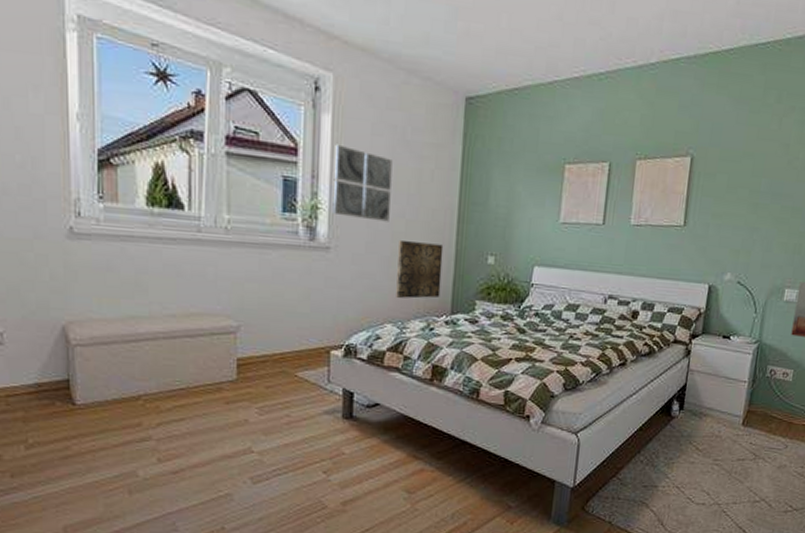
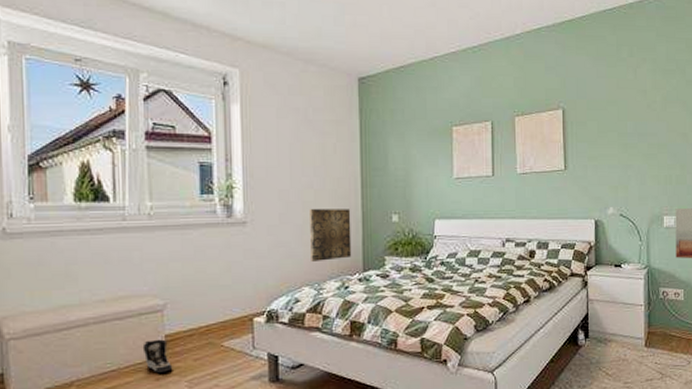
shoe: none [213,362,242,397] -> present [142,339,172,374]
wall art: present [332,144,393,222] -> none [245,129,299,194]

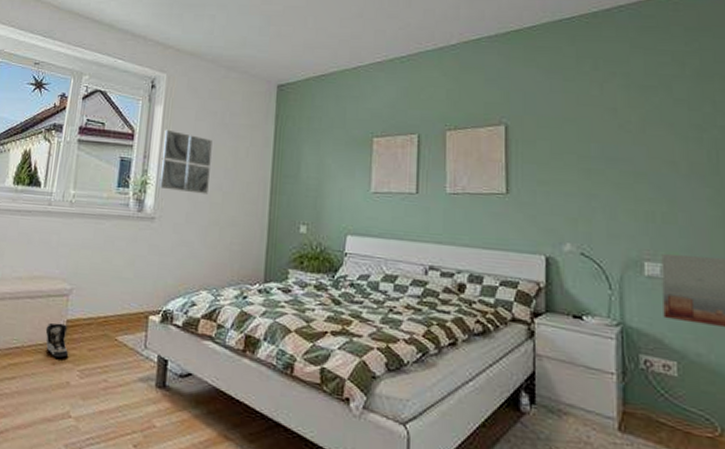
wall art: none [245,129,299,194] -> present [159,129,213,194]
wall art: present [310,209,352,261] -> none [212,211,257,266]

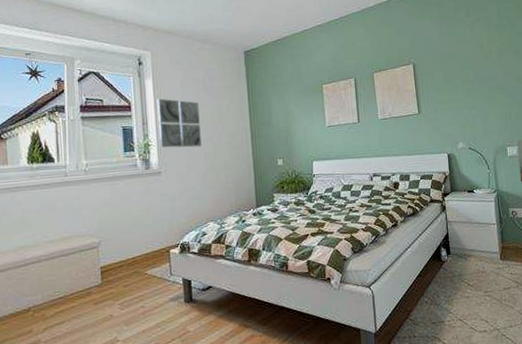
shoe: present [45,323,68,358] -> none [83,270,107,299]

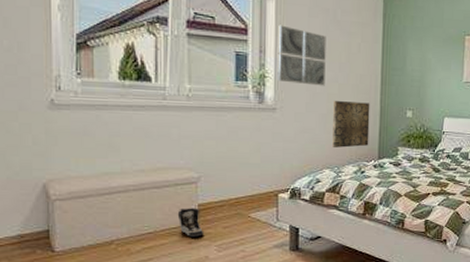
shoe: none [83,270,107,299] -> present [177,208,203,238]
wall art: none [211,157,247,201] -> present [332,101,370,148]

